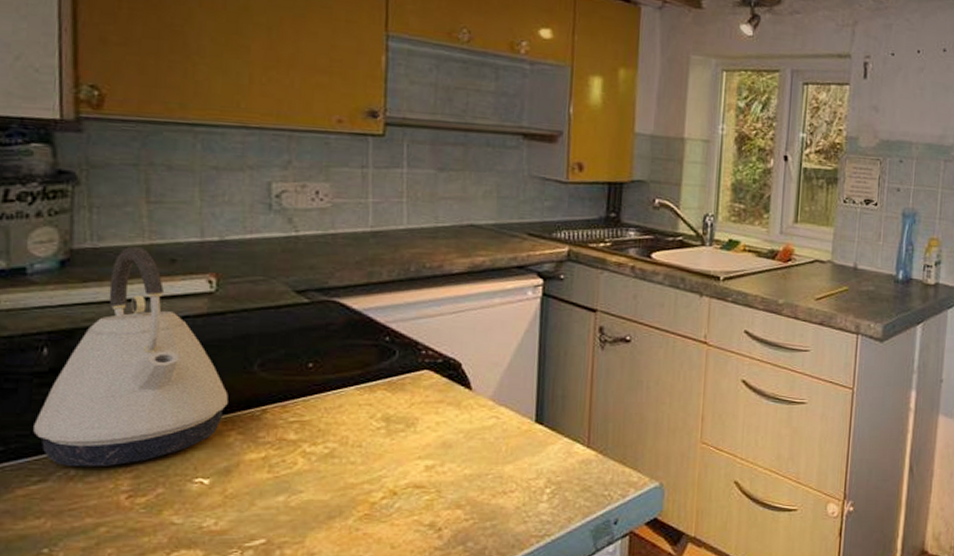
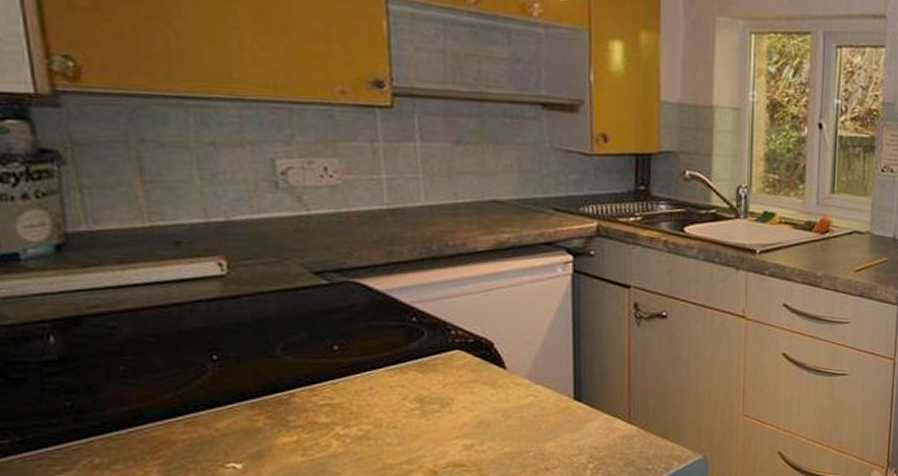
kettle: present [33,246,228,467] -> none [50,229,253,456]

